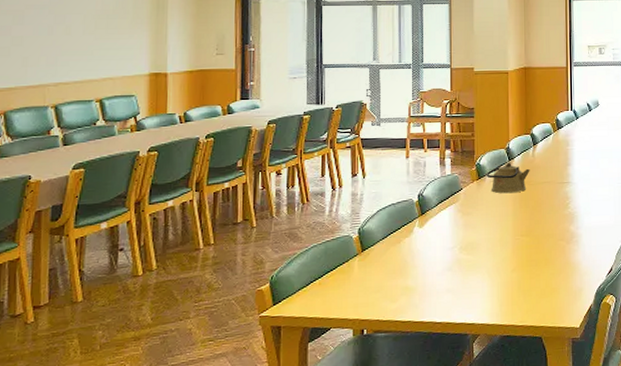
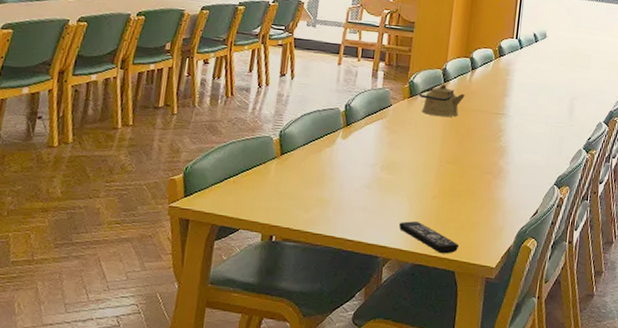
remote control: none [483,295,543,322] -> present [398,221,460,254]

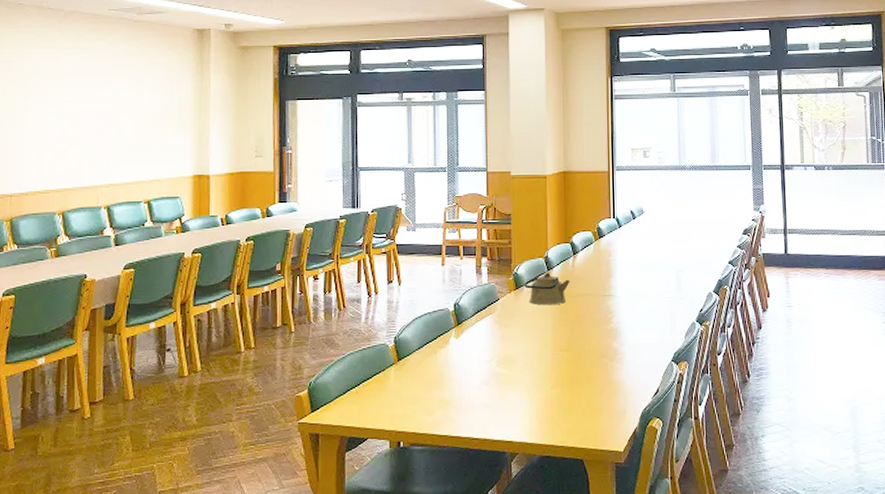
remote control: present [398,221,460,254] -> none [521,413,585,443]

